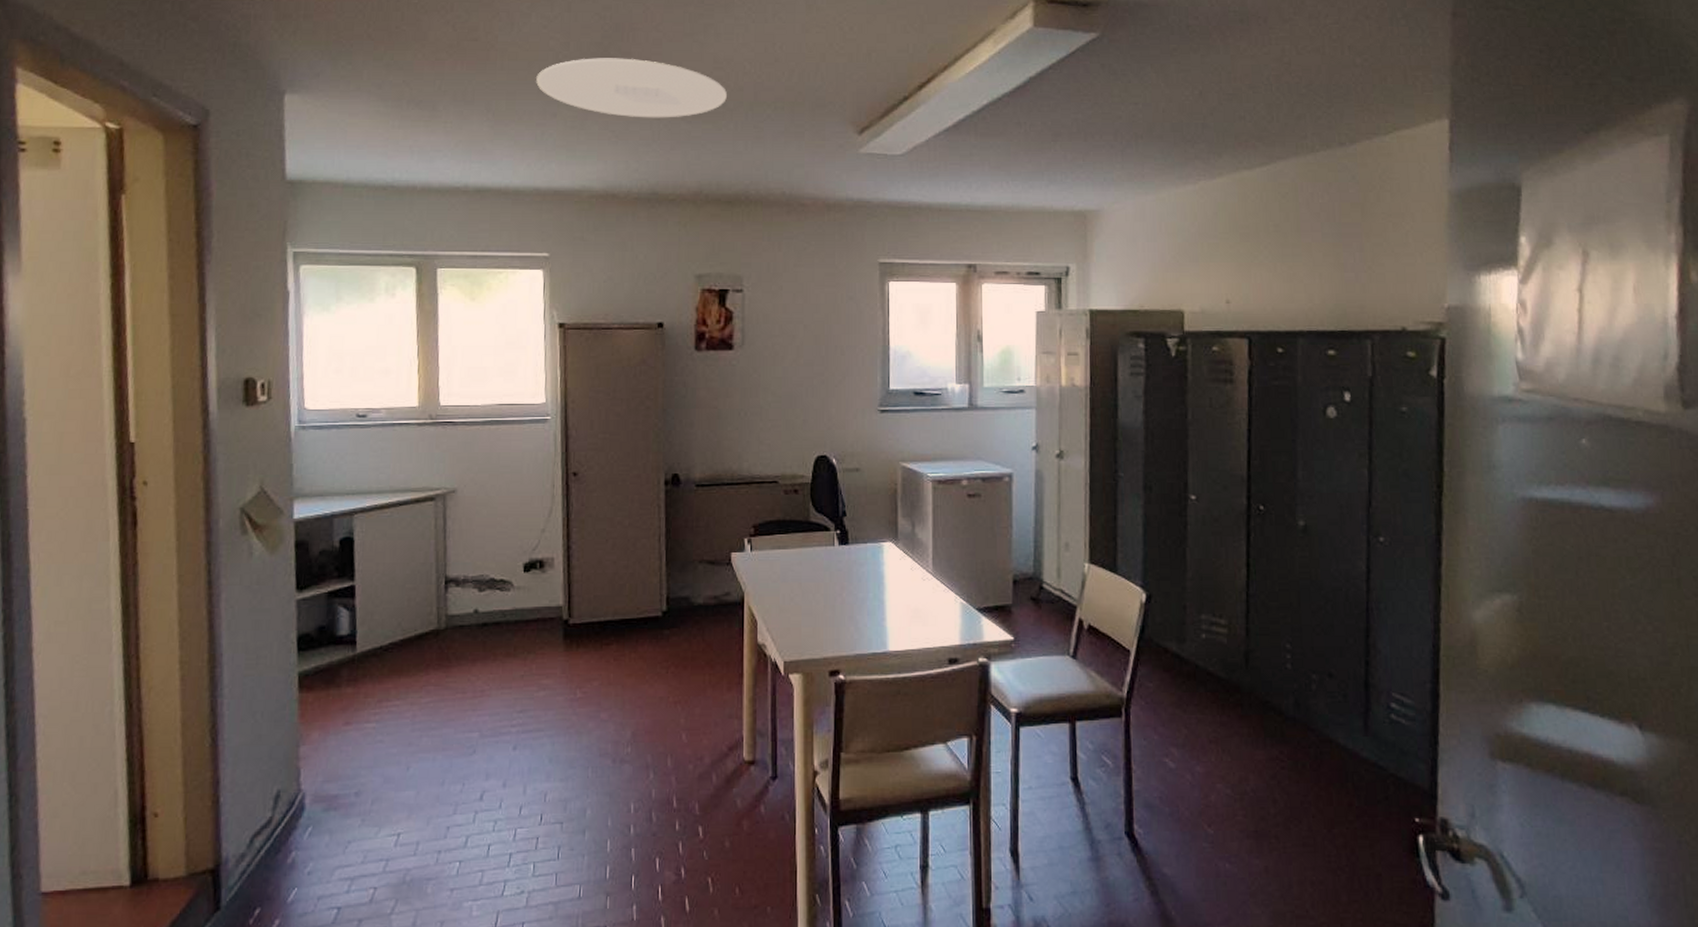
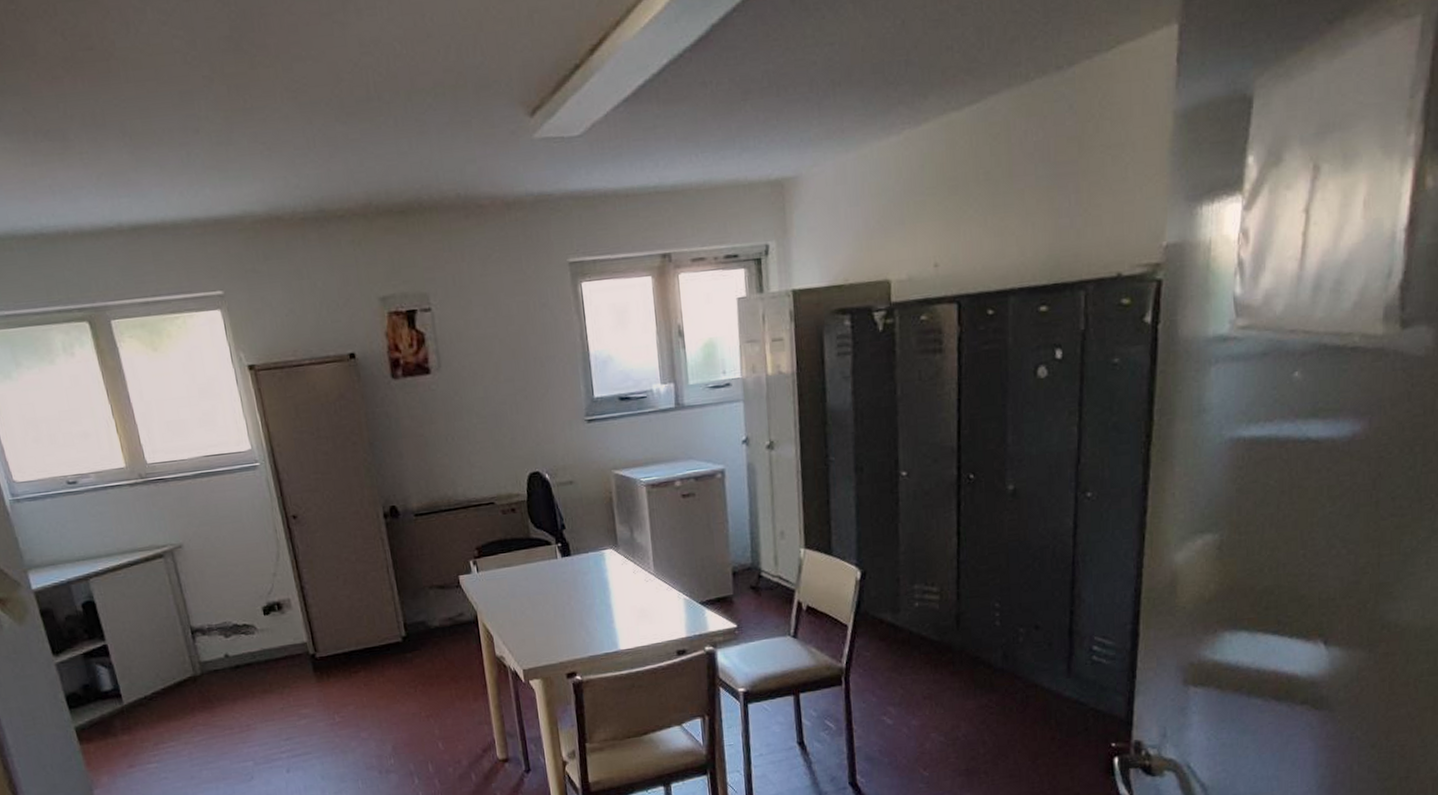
ceiling light: present [536,58,727,118] -> none [167,52,381,124]

